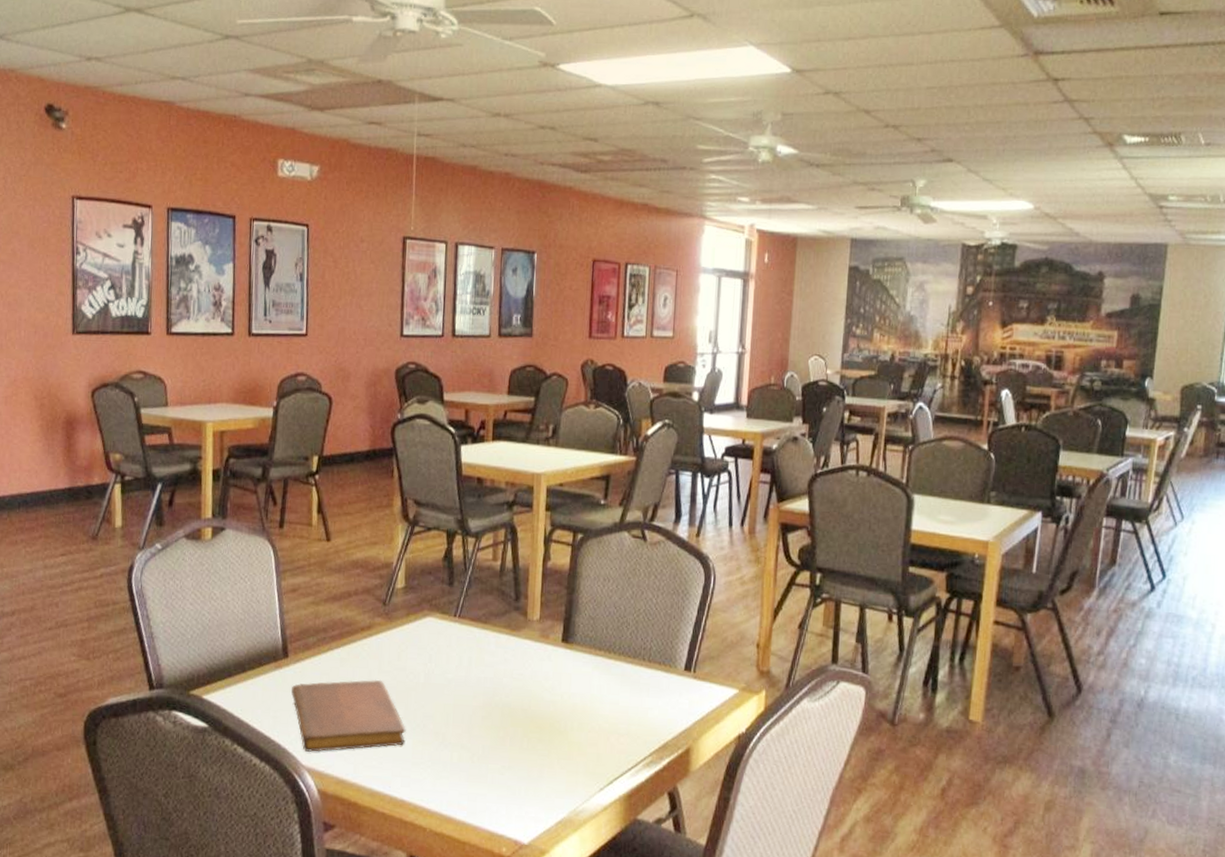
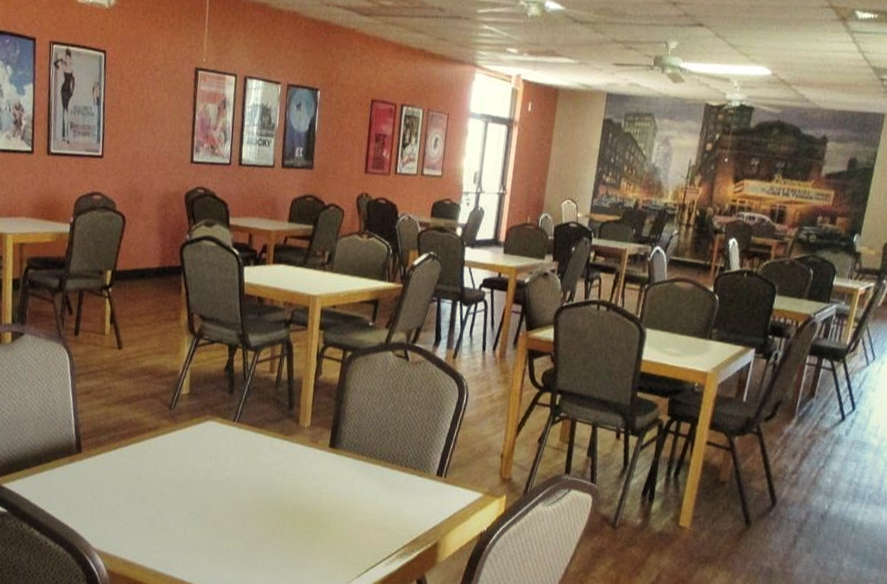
notebook: present [291,679,406,752] -> none [84,474,187,537]

